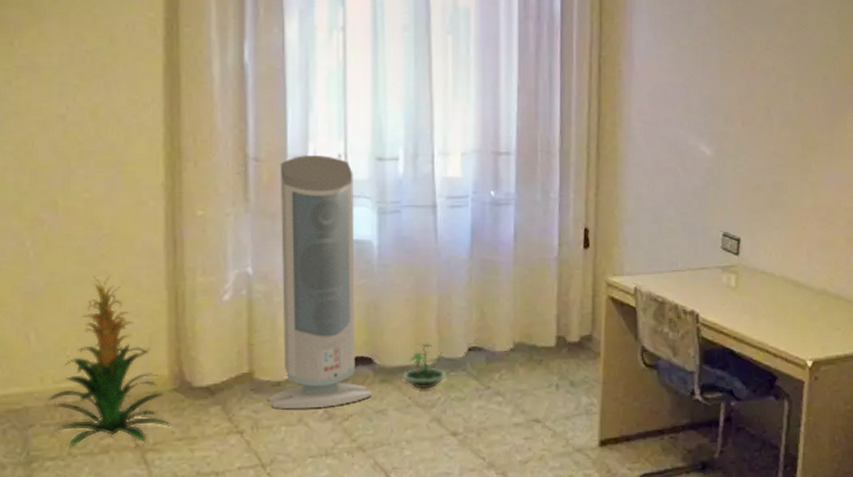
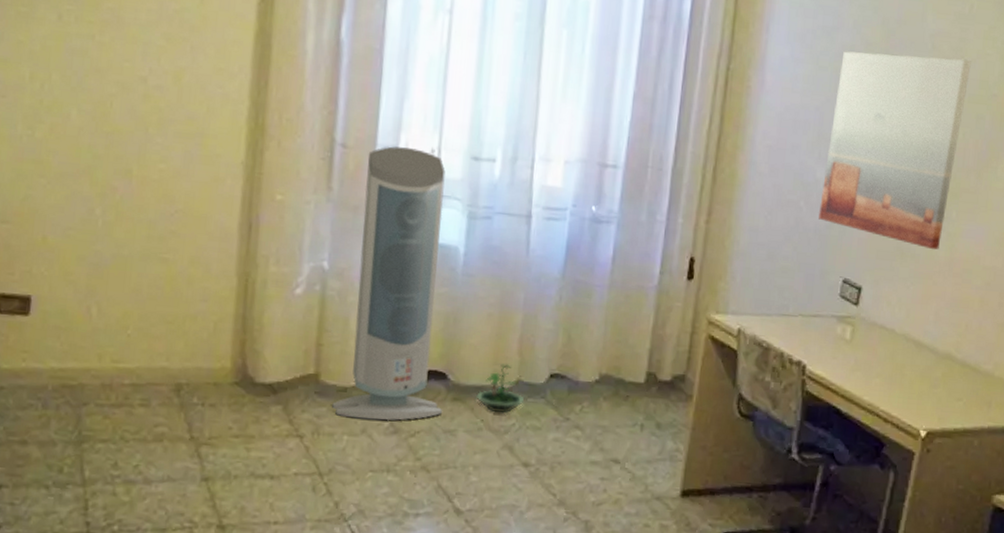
indoor plant: present [47,274,173,448] -> none [103,253,231,435]
wall art: none [695,28,813,198] -> present [819,51,971,250]

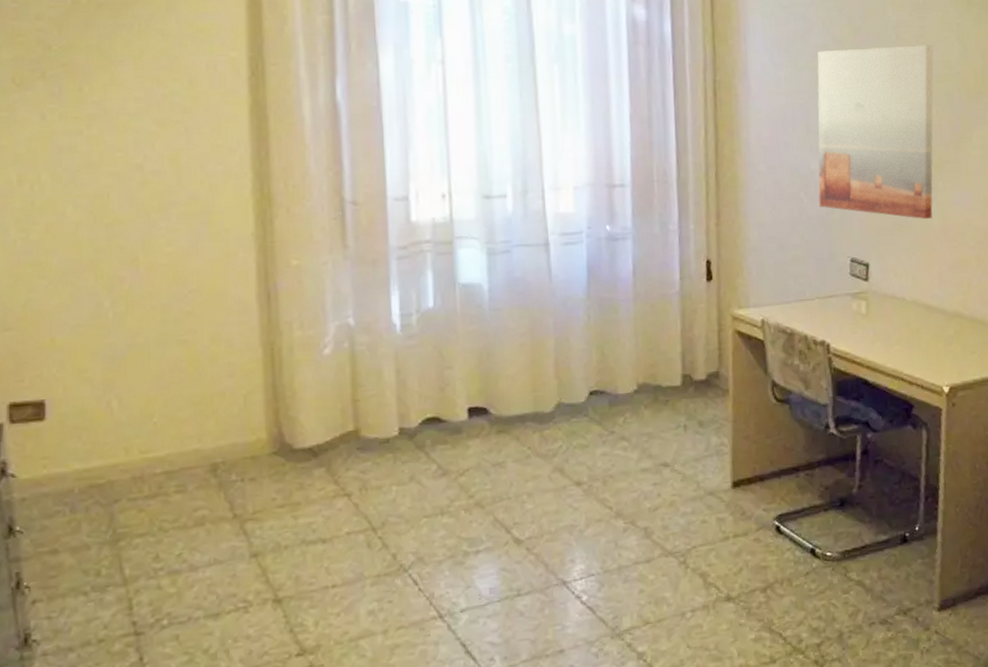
air purifier: present [332,146,446,420] -> none [376,196,489,468]
terrarium: present [476,364,524,413] -> none [520,389,567,437]

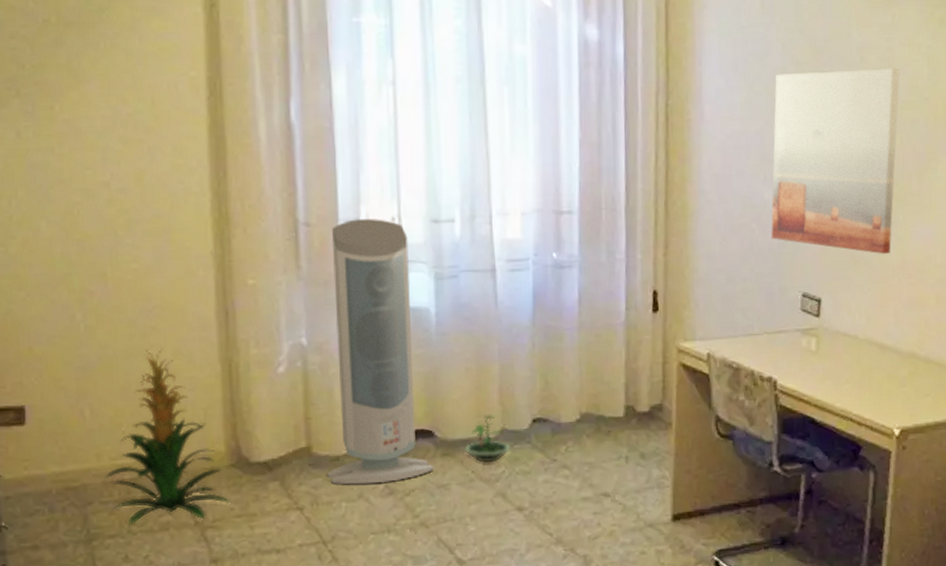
indoor plant: none [133,333,274,523] -> present [104,347,232,526]
air purifier: none [376,196,489,468] -> present [327,219,434,485]
terrarium: none [520,389,567,437] -> present [464,415,510,462]

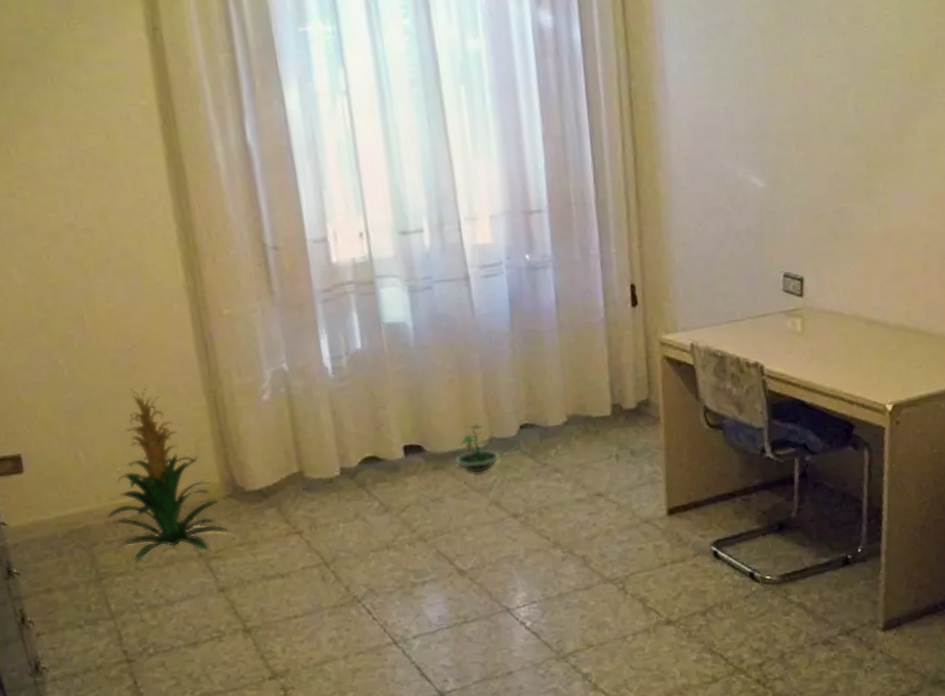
air purifier: present [327,219,434,485] -> none [300,236,427,506]
wall art: present [771,67,900,254] -> none [741,26,873,226]

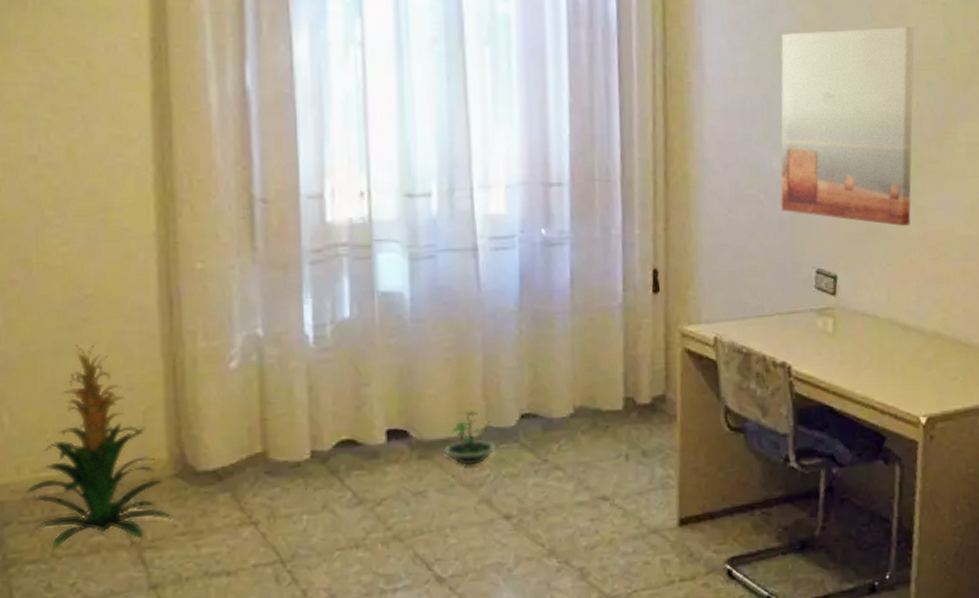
wall art: none [741,26,873,226] -> present [780,26,914,226]

